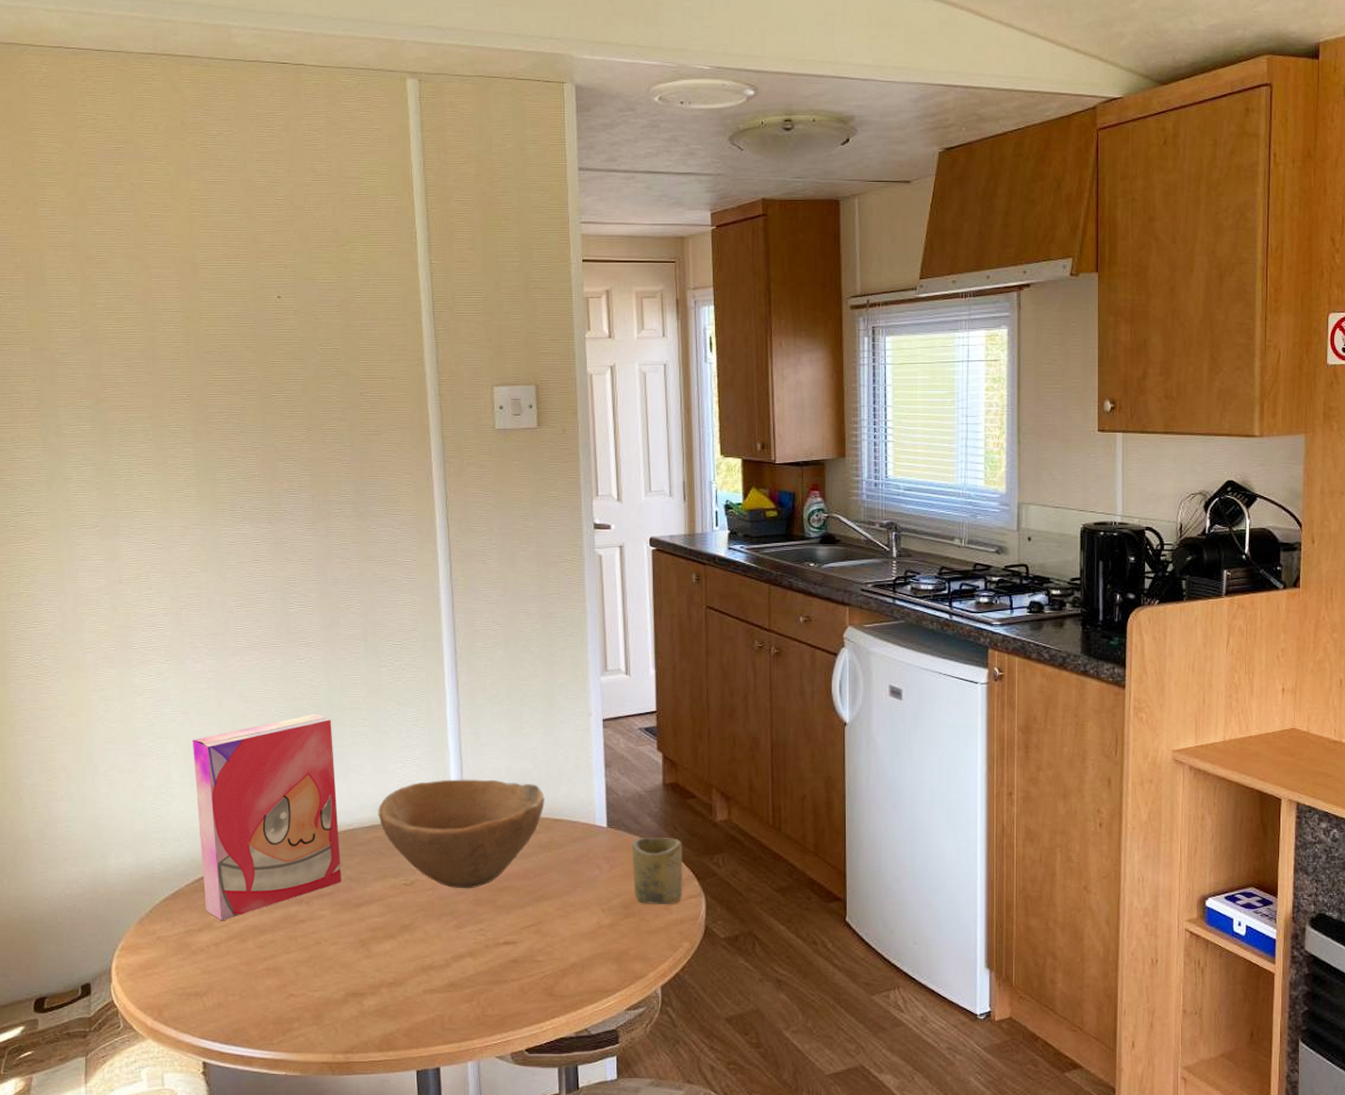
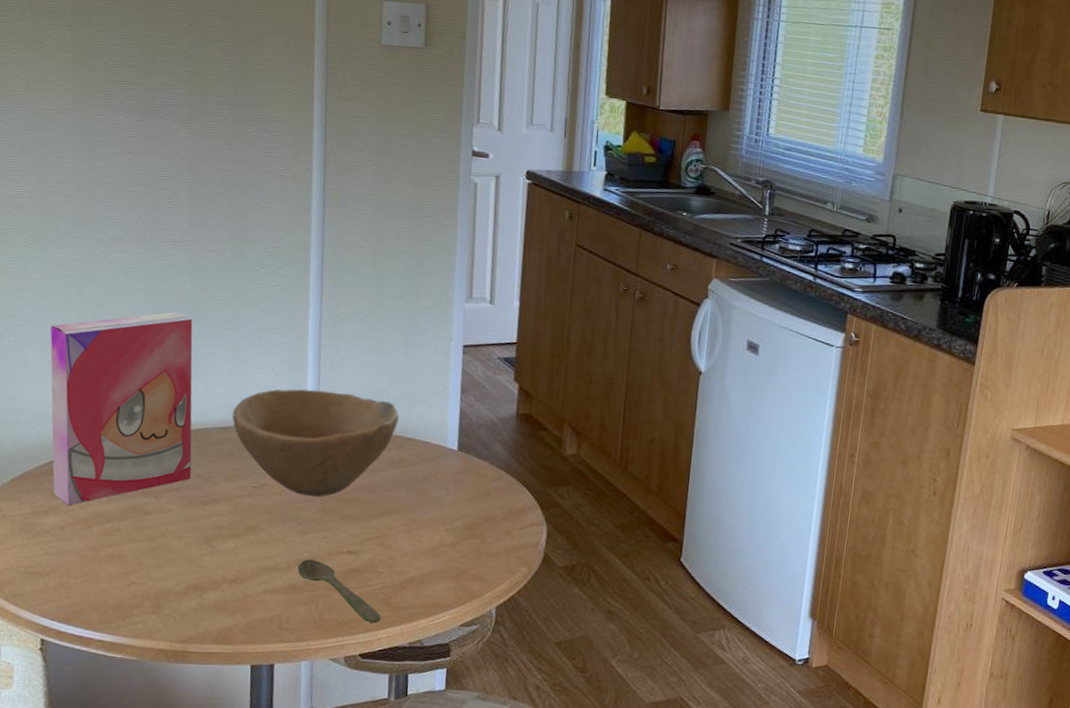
spoon: none [456,954,544,1015] -> present [297,559,381,623]
cup: present [632,837,683,904] -> none [478,464,530,530]

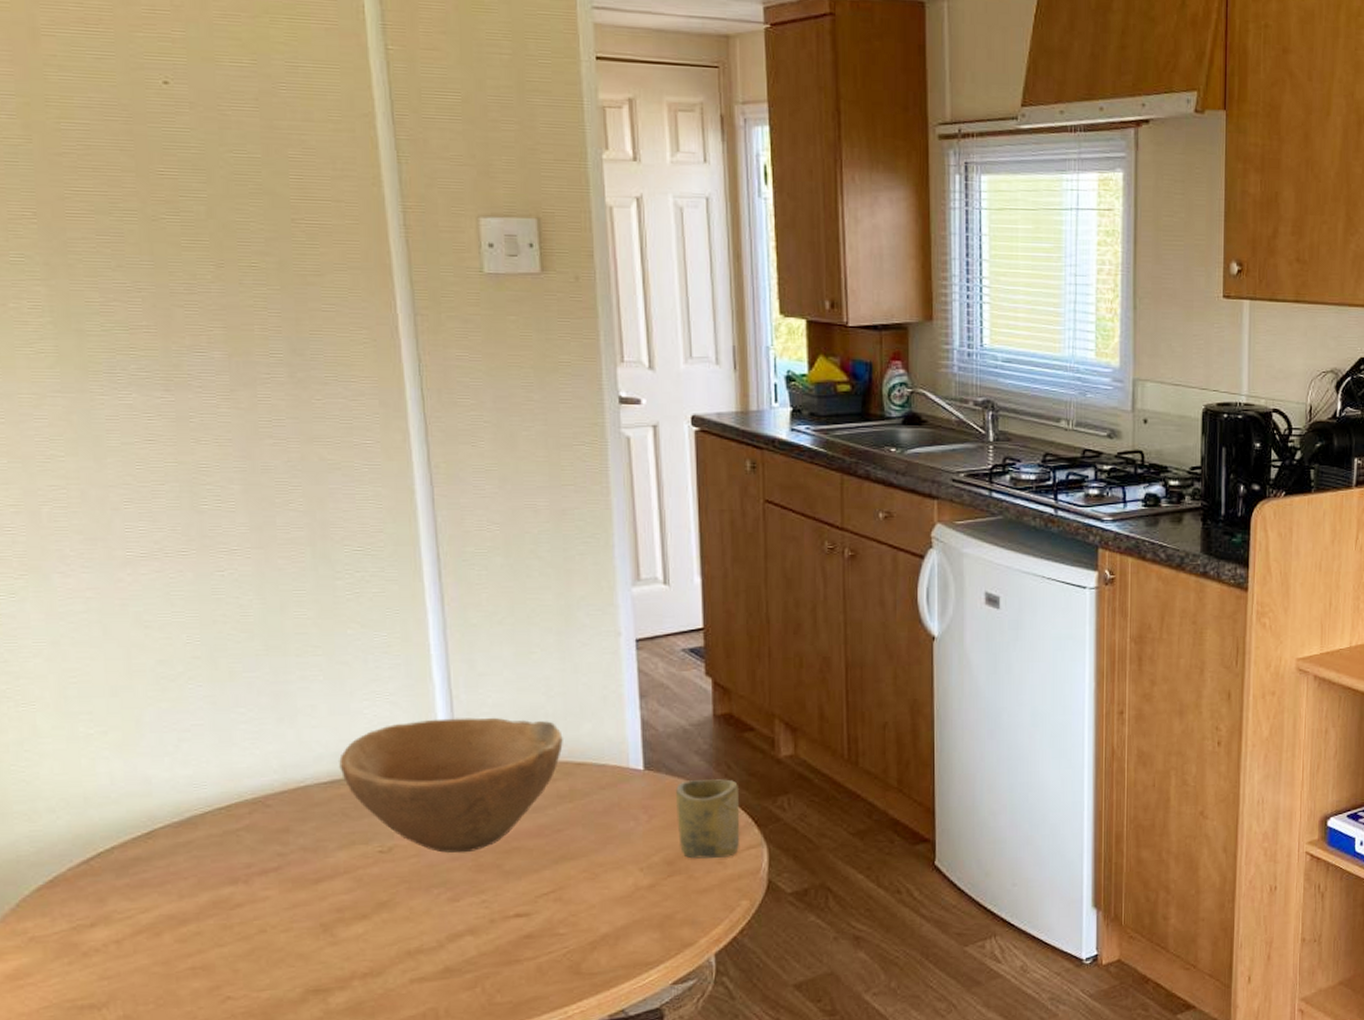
cereal box: present [50,311,193,506] -> none [66,641,292,912]
spoon: present [297,559,381,623] -> none [452,932,569,999]
cup: none [478,464,530,530] -> present [676,778,740,859]

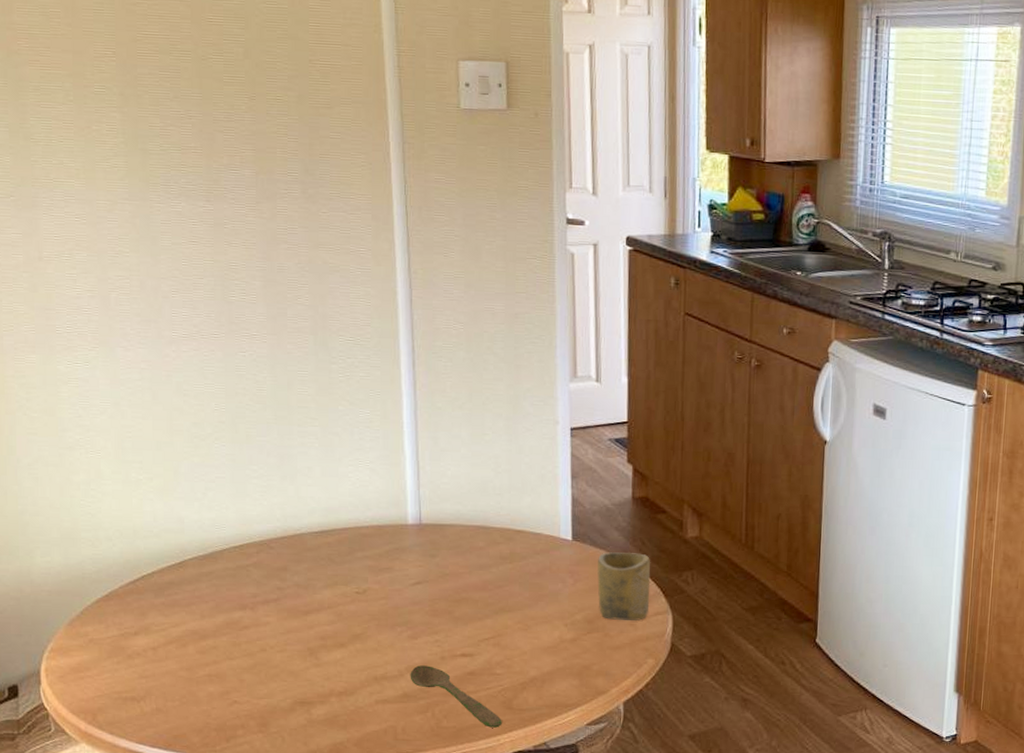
bowl: present [339,717,563,853] -> none [328,485,507,599]
spoon: none [452,932,569,999] -> present [410,665,502,728]

